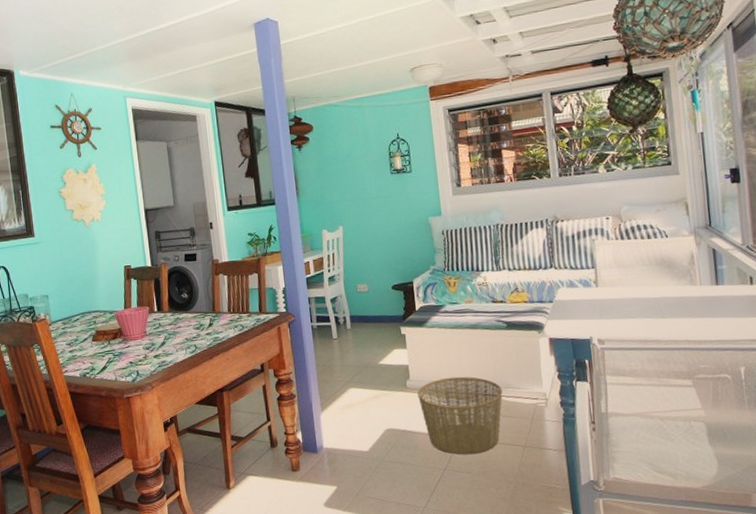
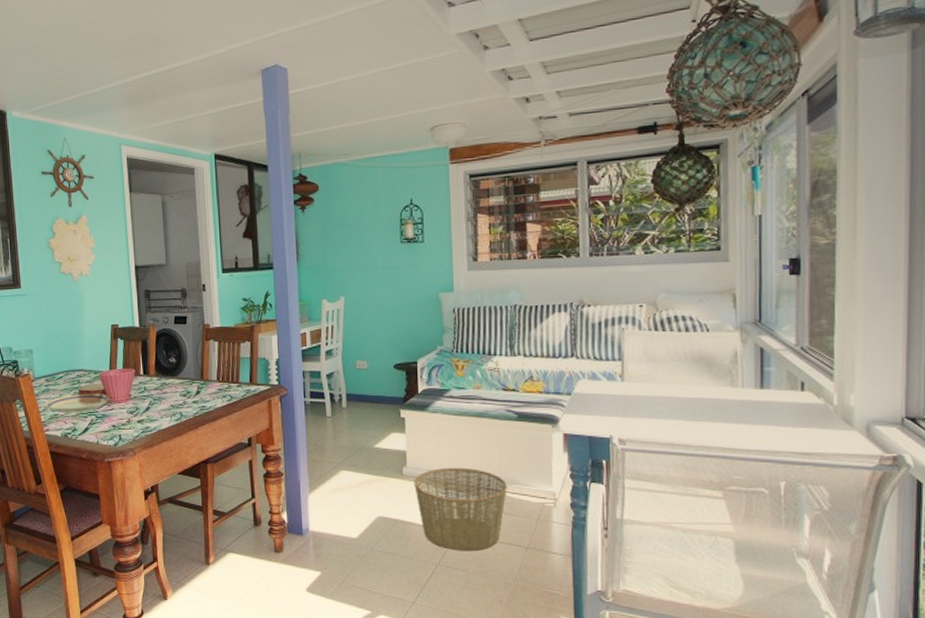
plate: none [62,332,126,355] -> present [45,393,110,413]

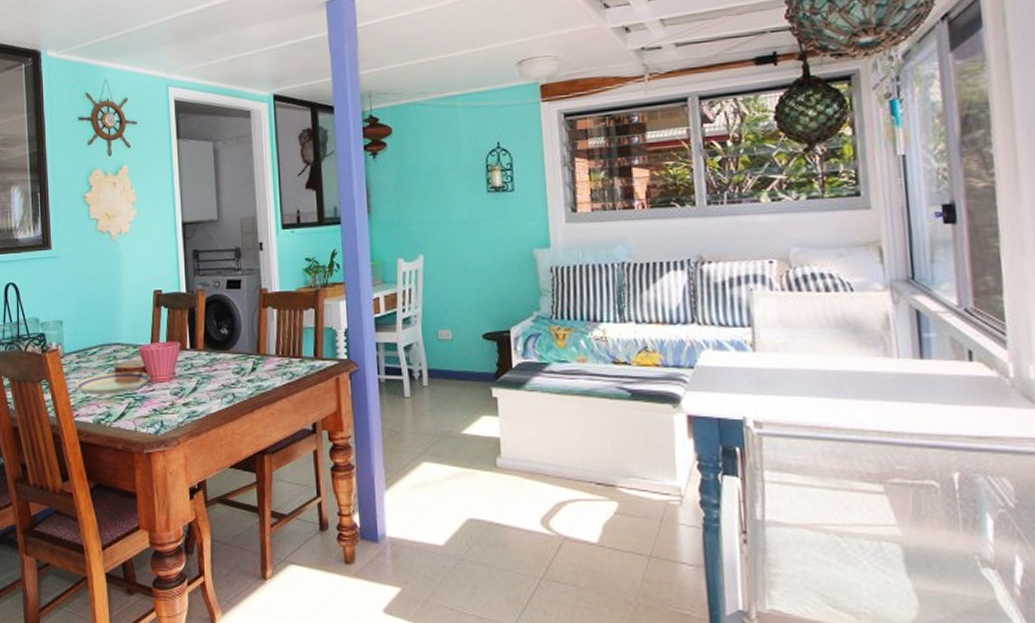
basket: present [414,467,507,552] -> none [510,457,623,562]

